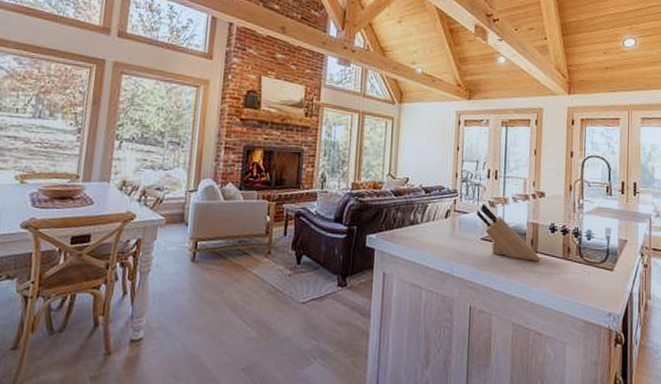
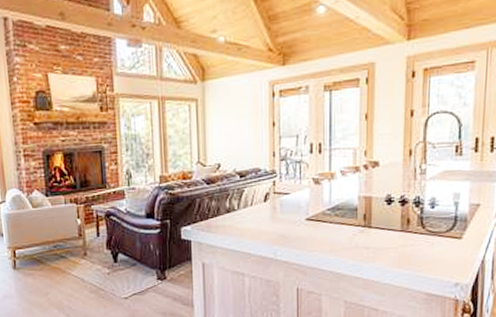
knife block: present [477,203,540,262] -> none [300,181,374,237]

